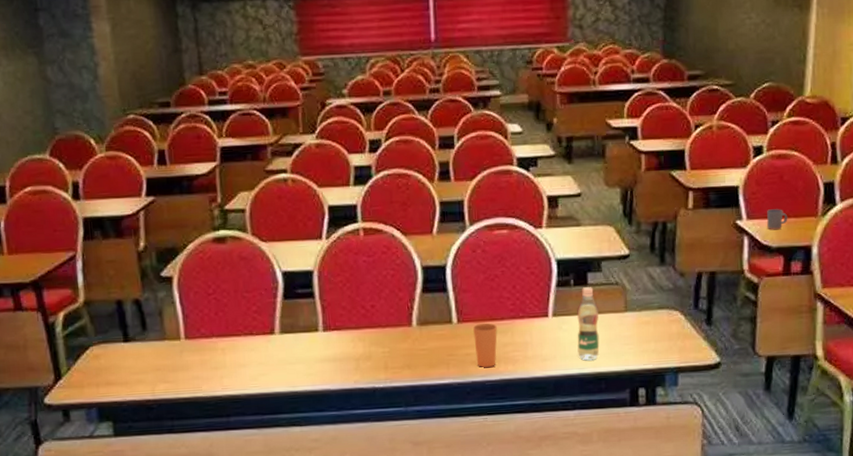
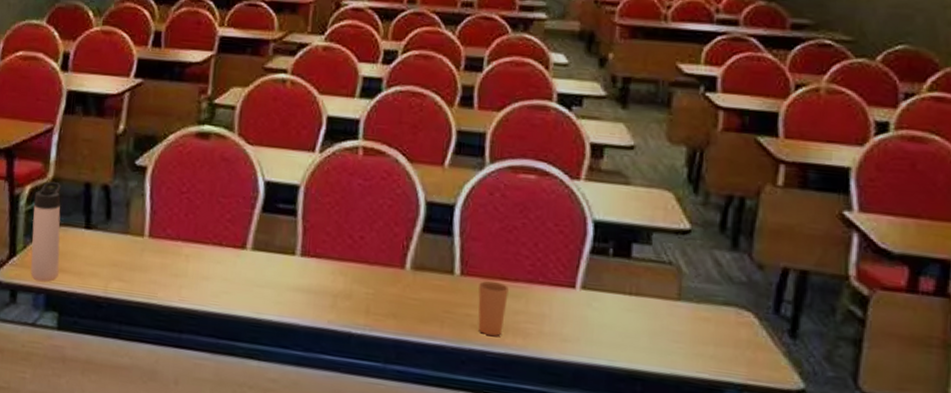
thermos bottle: none [69,305,106,398] -> present [30,182,61,283]
bottle: present [577,287,600,361] -> none [609,260,643,353]
mug: present [767,209,788,230] -> none [888,203,920,232]

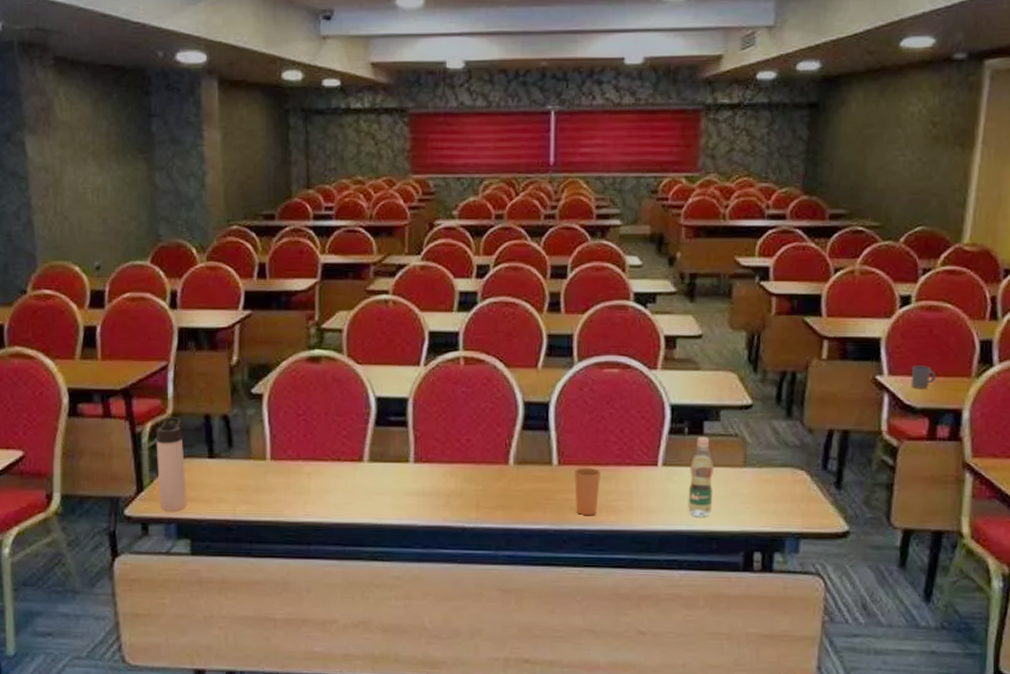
bottle: none [609,260,643,353] -> present [688,437,715,517]
mug: none [888,203,920,232] -> present [912,366,936,389]

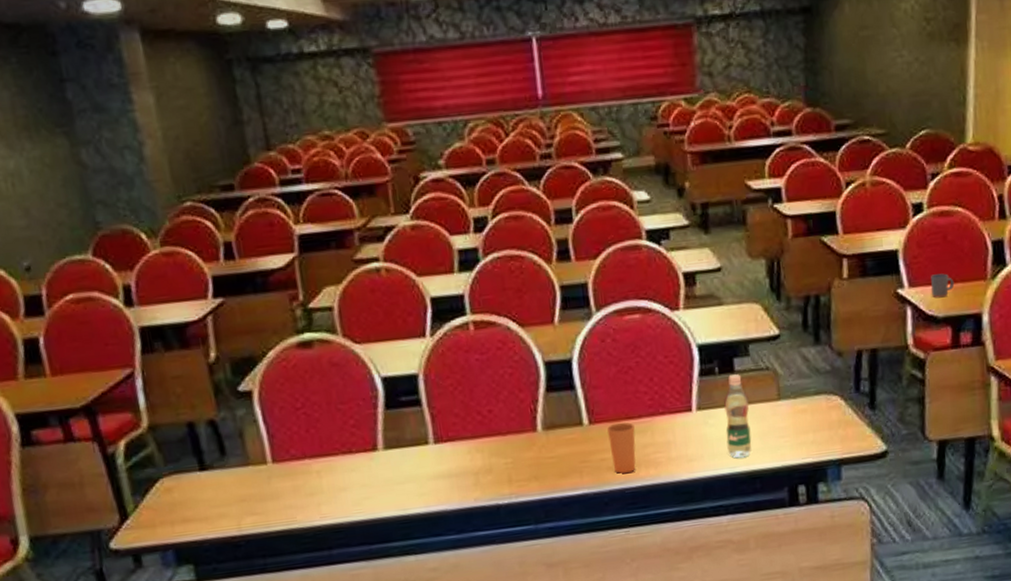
thermos bottle: present [156,417,187,513] -> none [131,430,183,539]

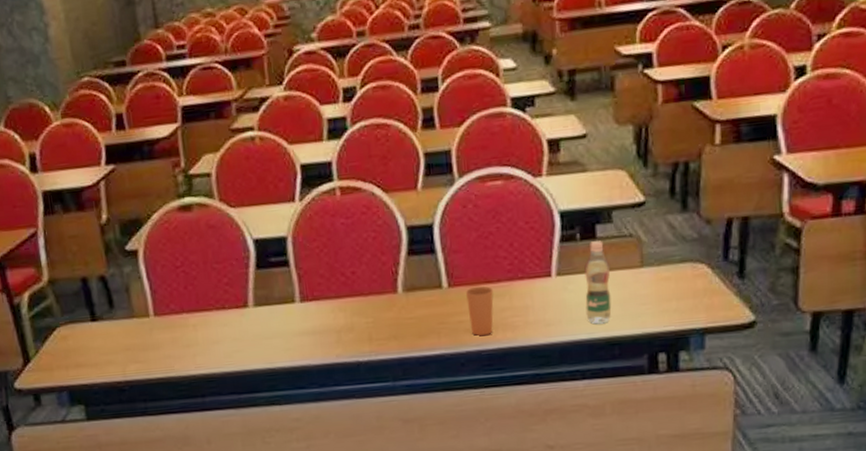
mug: present [931,273,955,298] -> none [812,138,838,164]

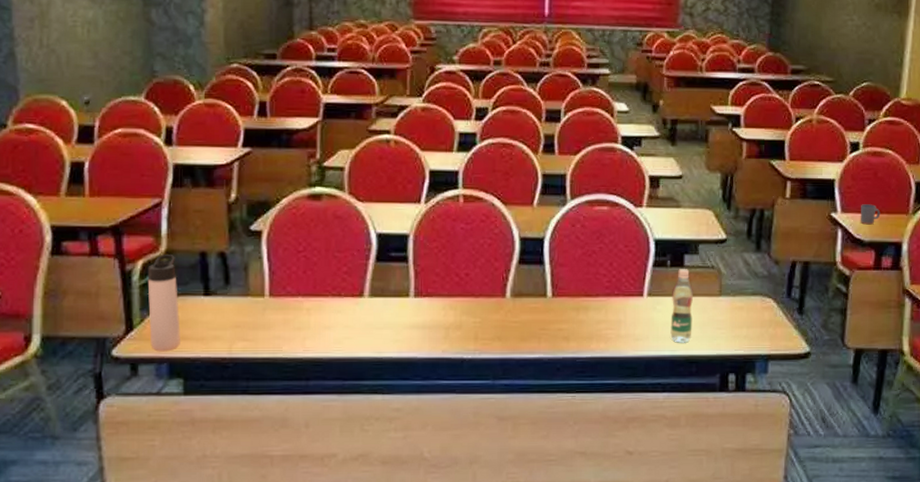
thermos bottle: none [34,284,76,381] -> present [147,255,180,352]
cup: present [465,286,494,336] -> none [566,298,591,345]
mug: none [812,138,838,164] -> present [861,204,881,225]

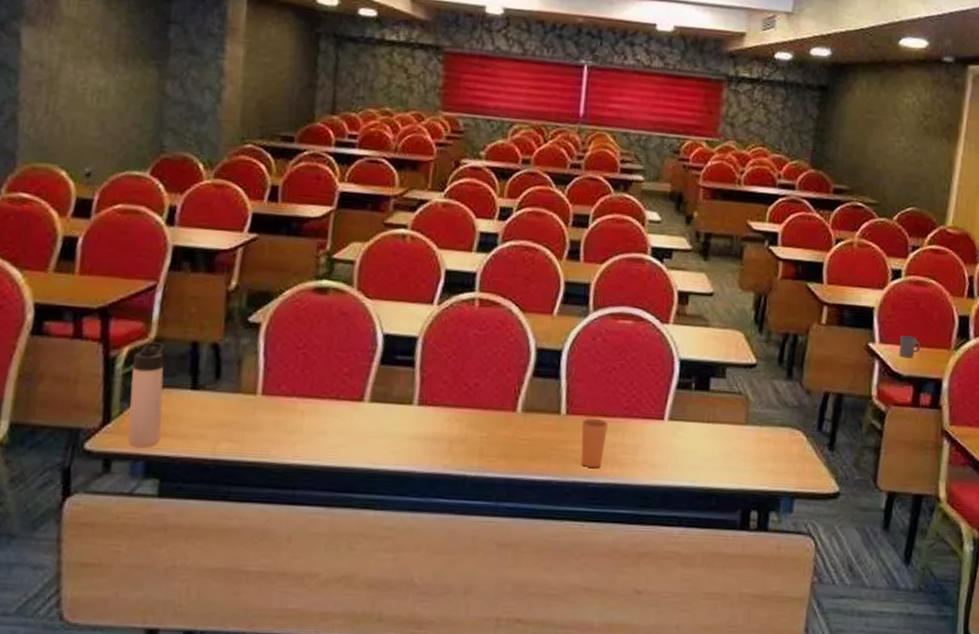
cup: none [566,298,591,345] -> present [581,418,608,469]
bottle: present [670,269,694,343] -> none [690,393,719,474]

